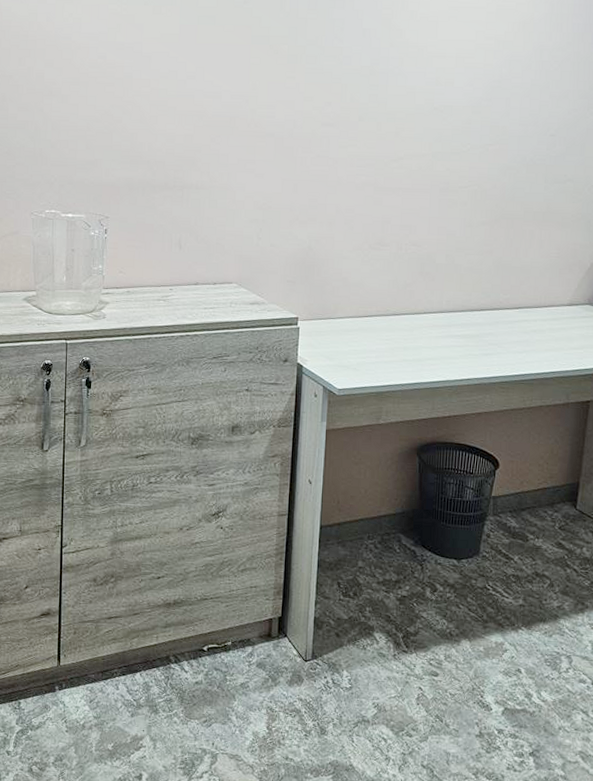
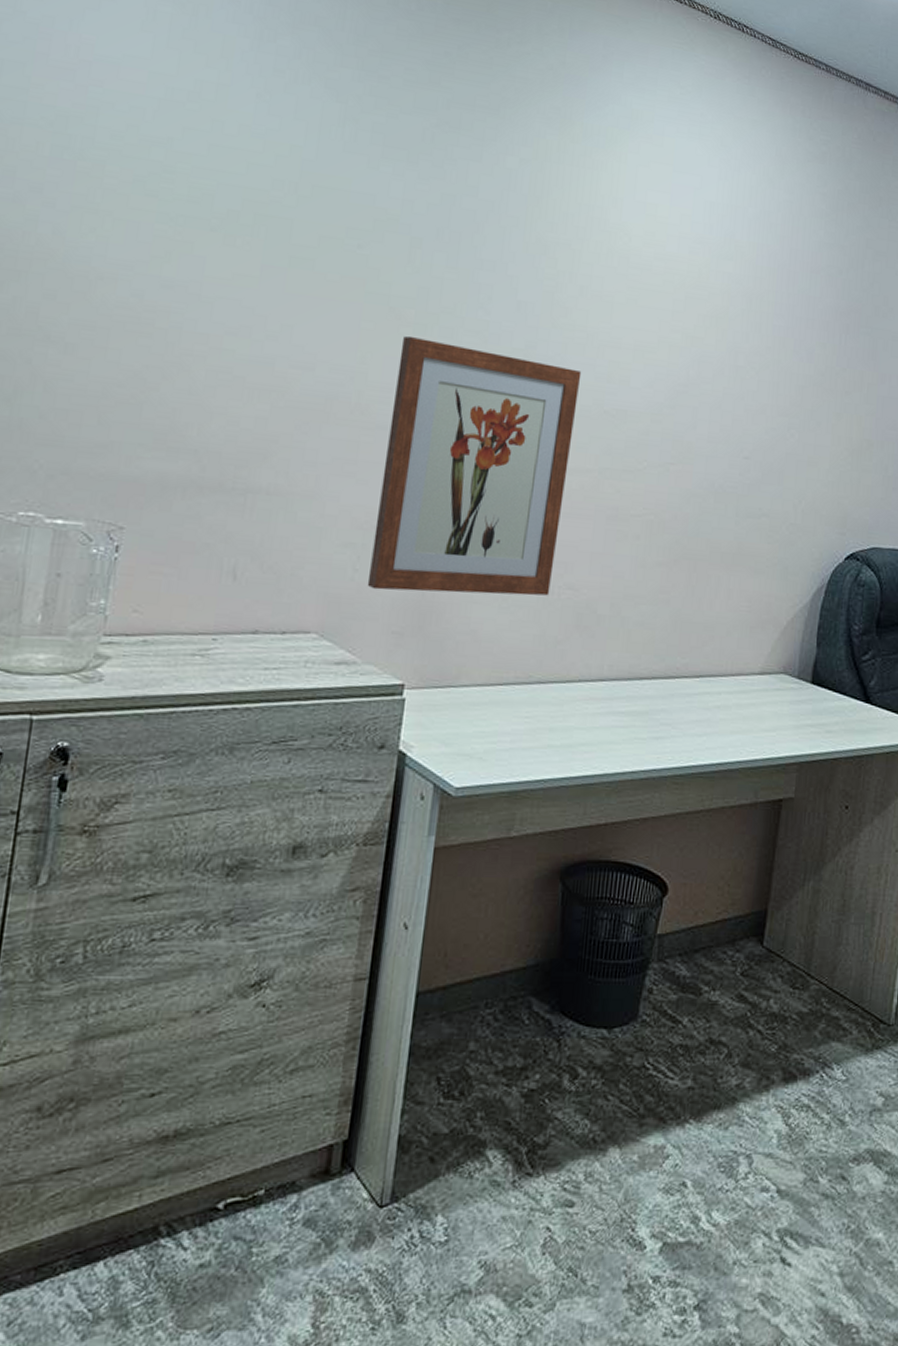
wall art: none [268,66,415,252] -> present [367,336,582,596]

